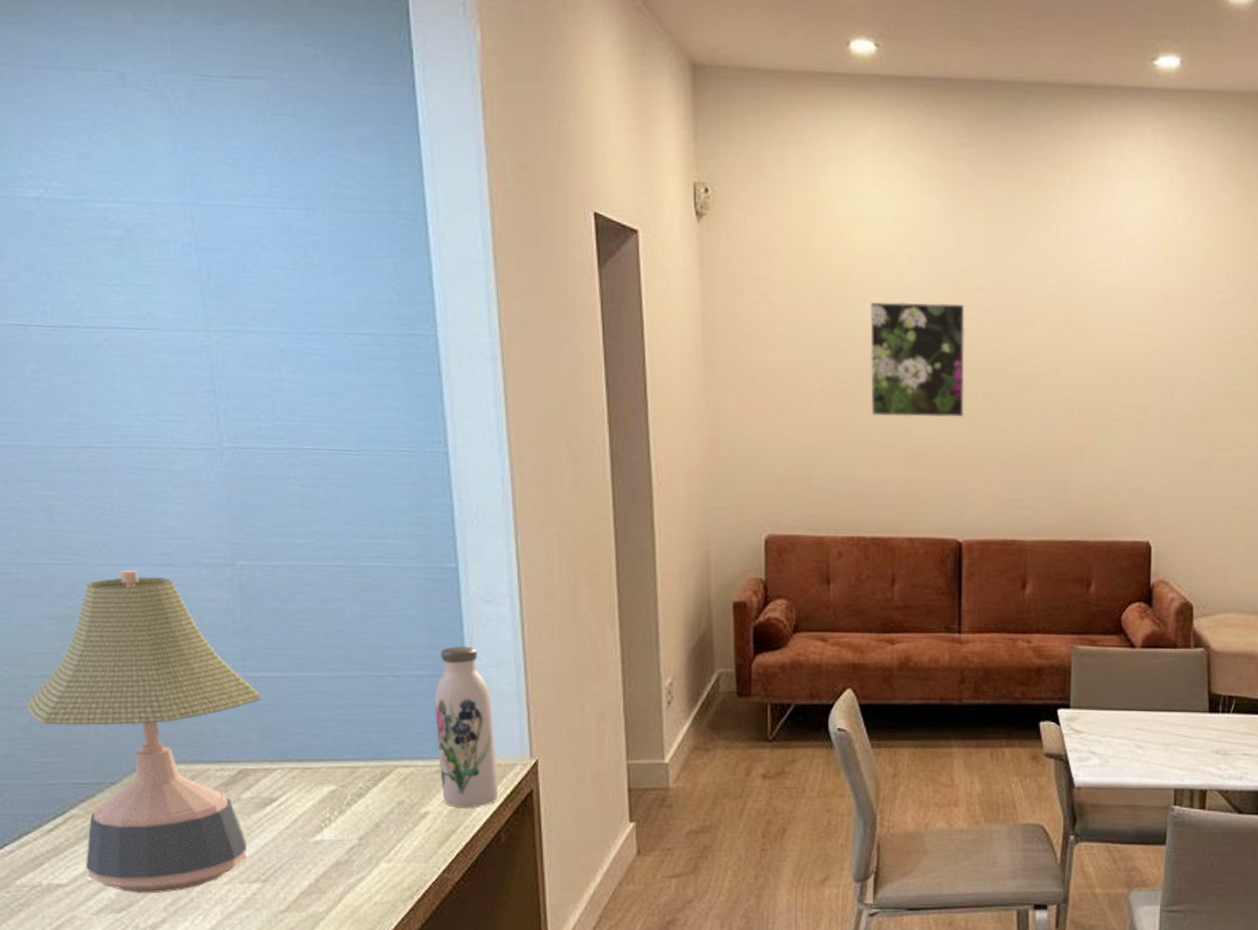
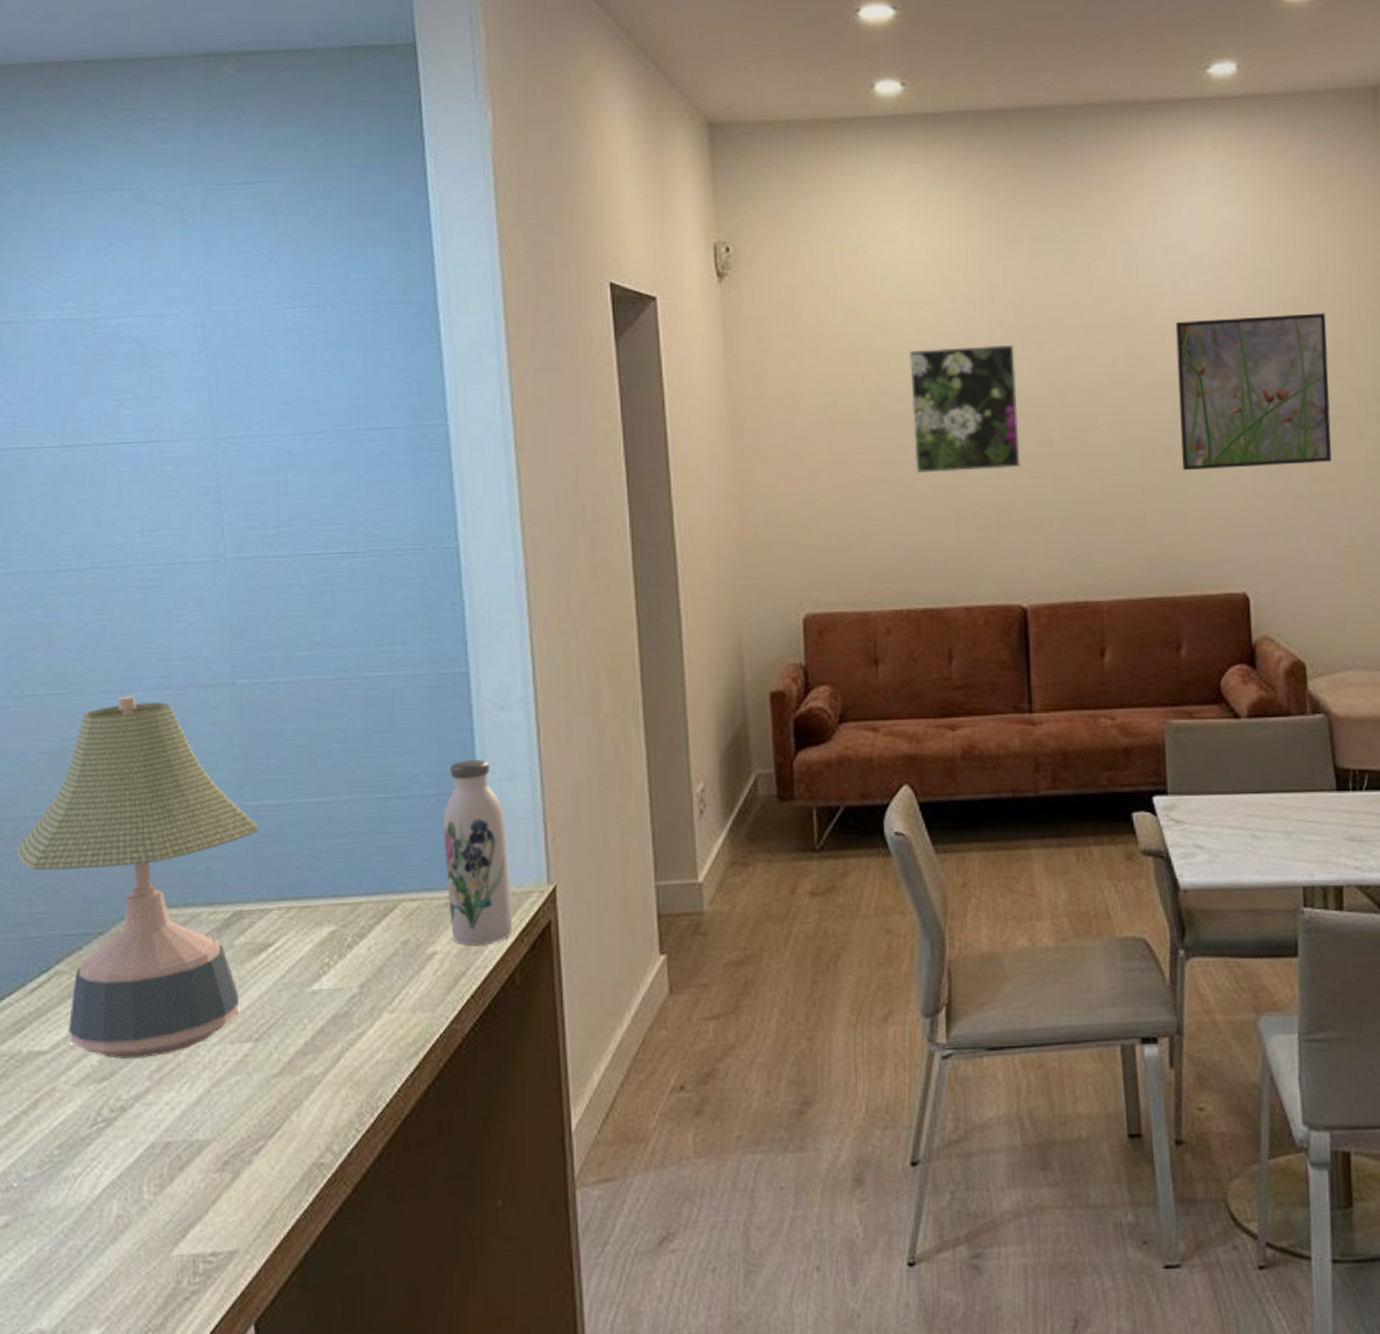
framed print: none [1104,296,1238,433] -> present [1175,313,1332,471]

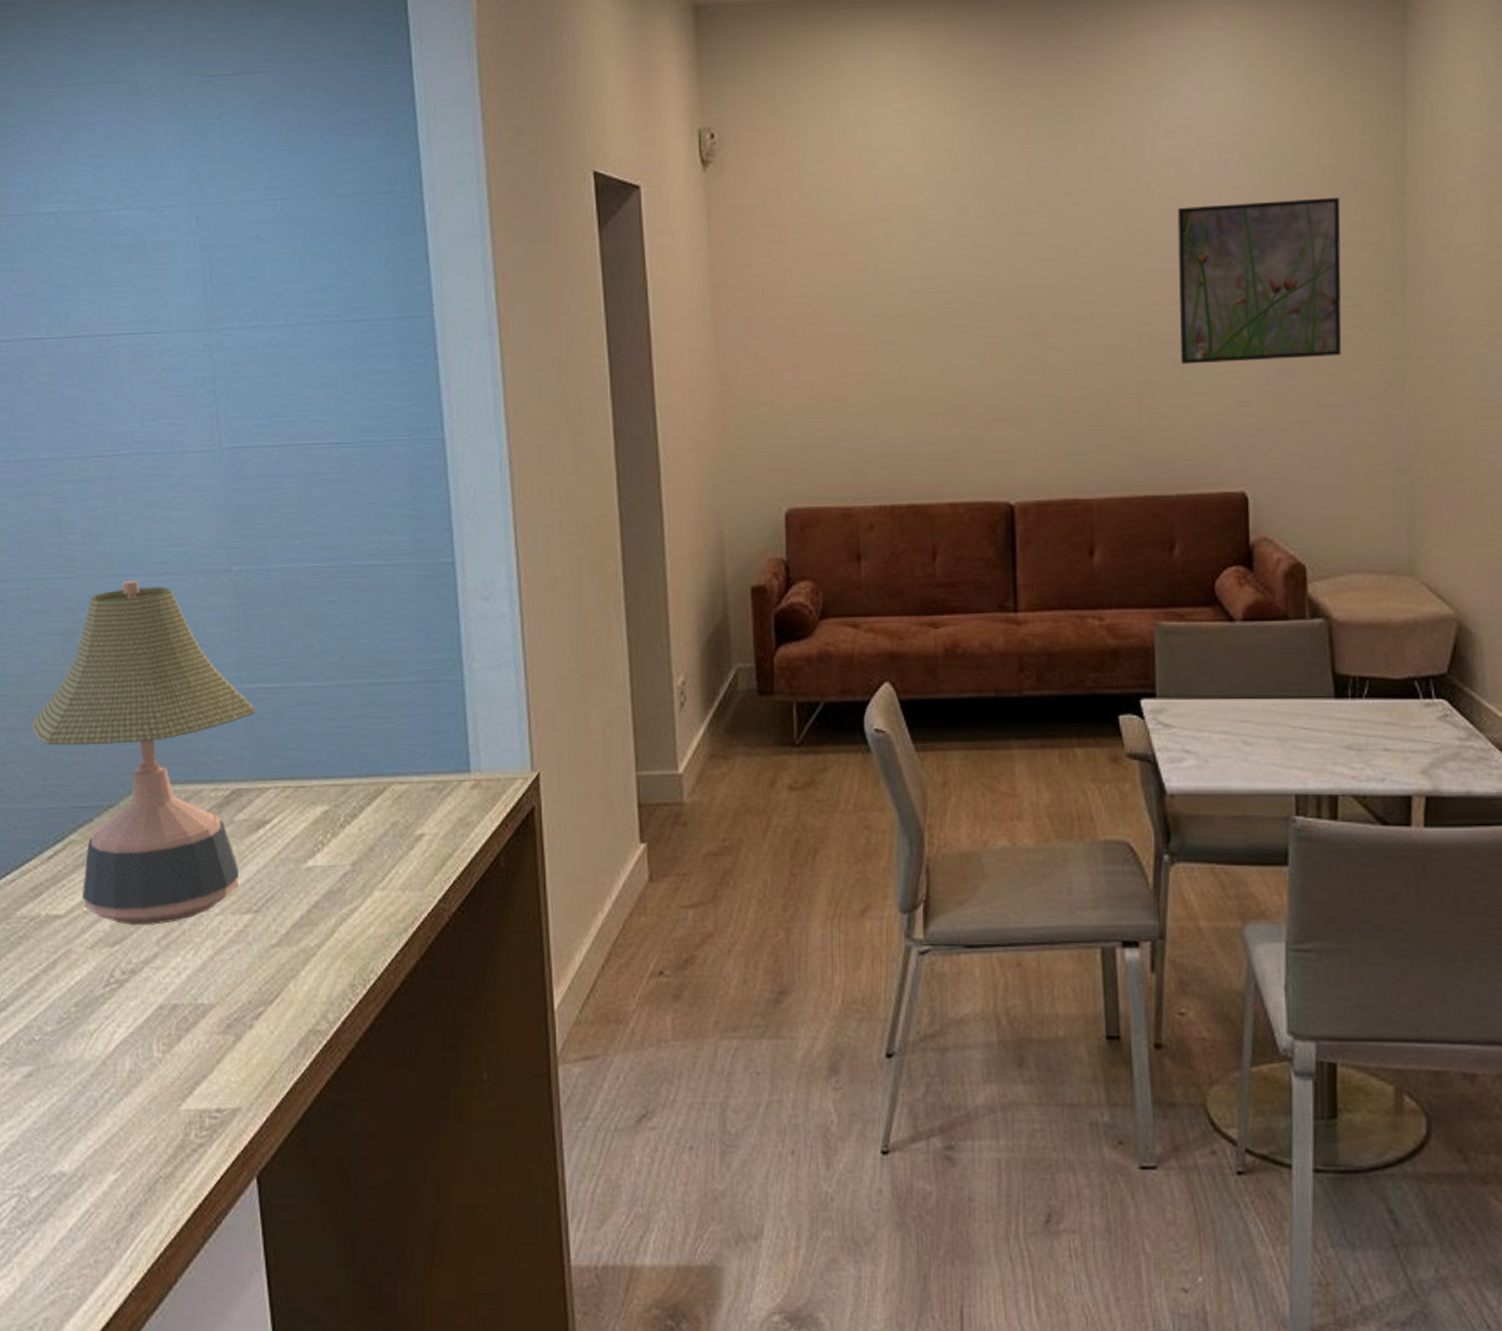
water bottle: present [442,760,513,945] -> none [430,648,498,828]
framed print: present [909,344,1022,474] -> none [896,232,1012,367]

